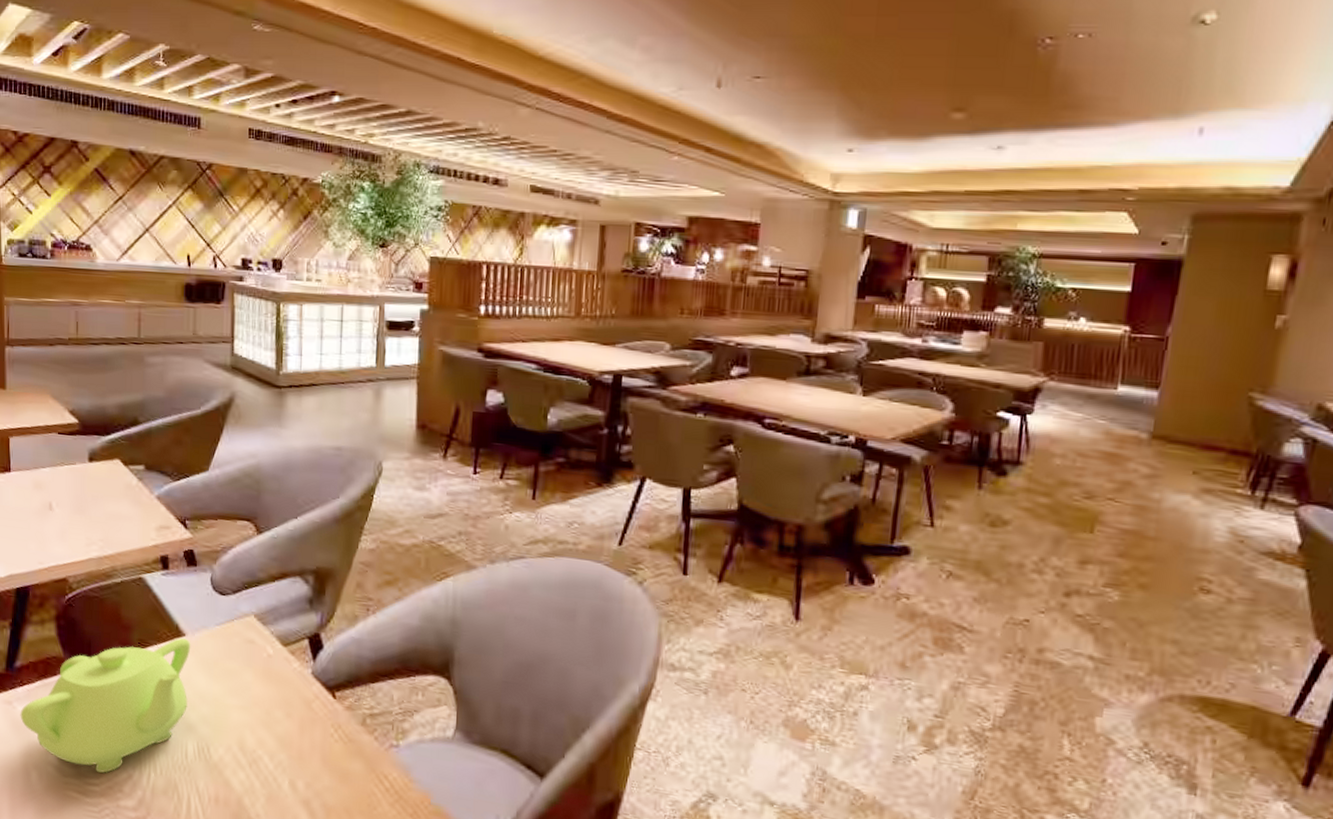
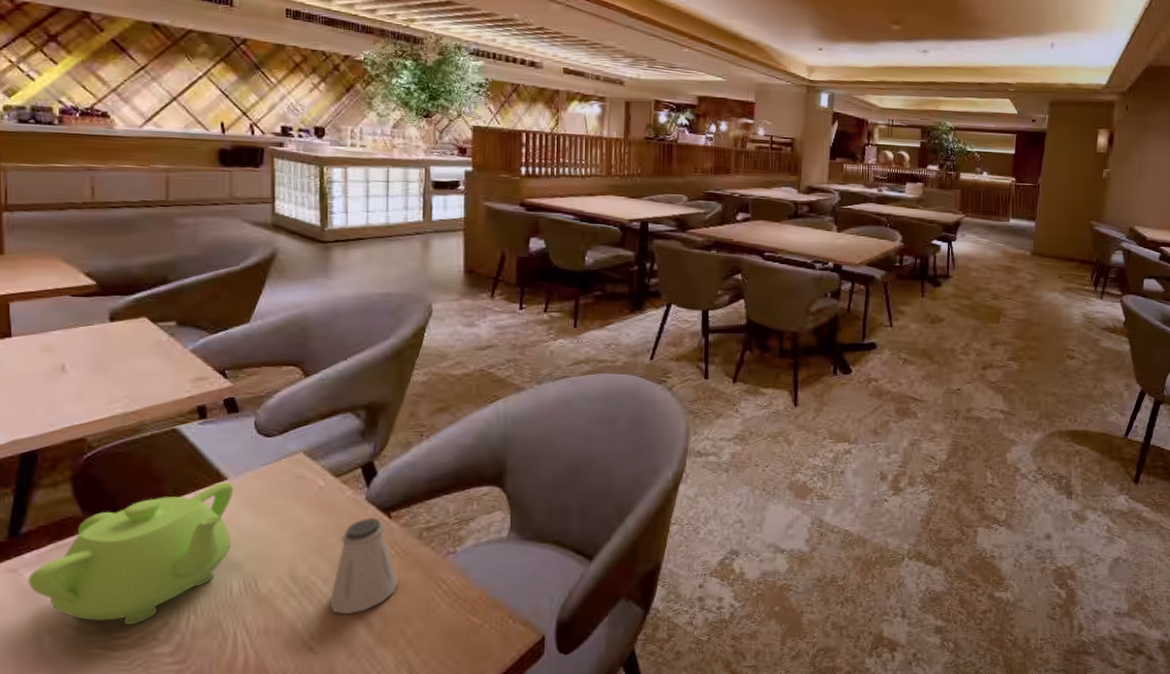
saltshaker: none [274,695,341,798] -> present [329,518,399,614]

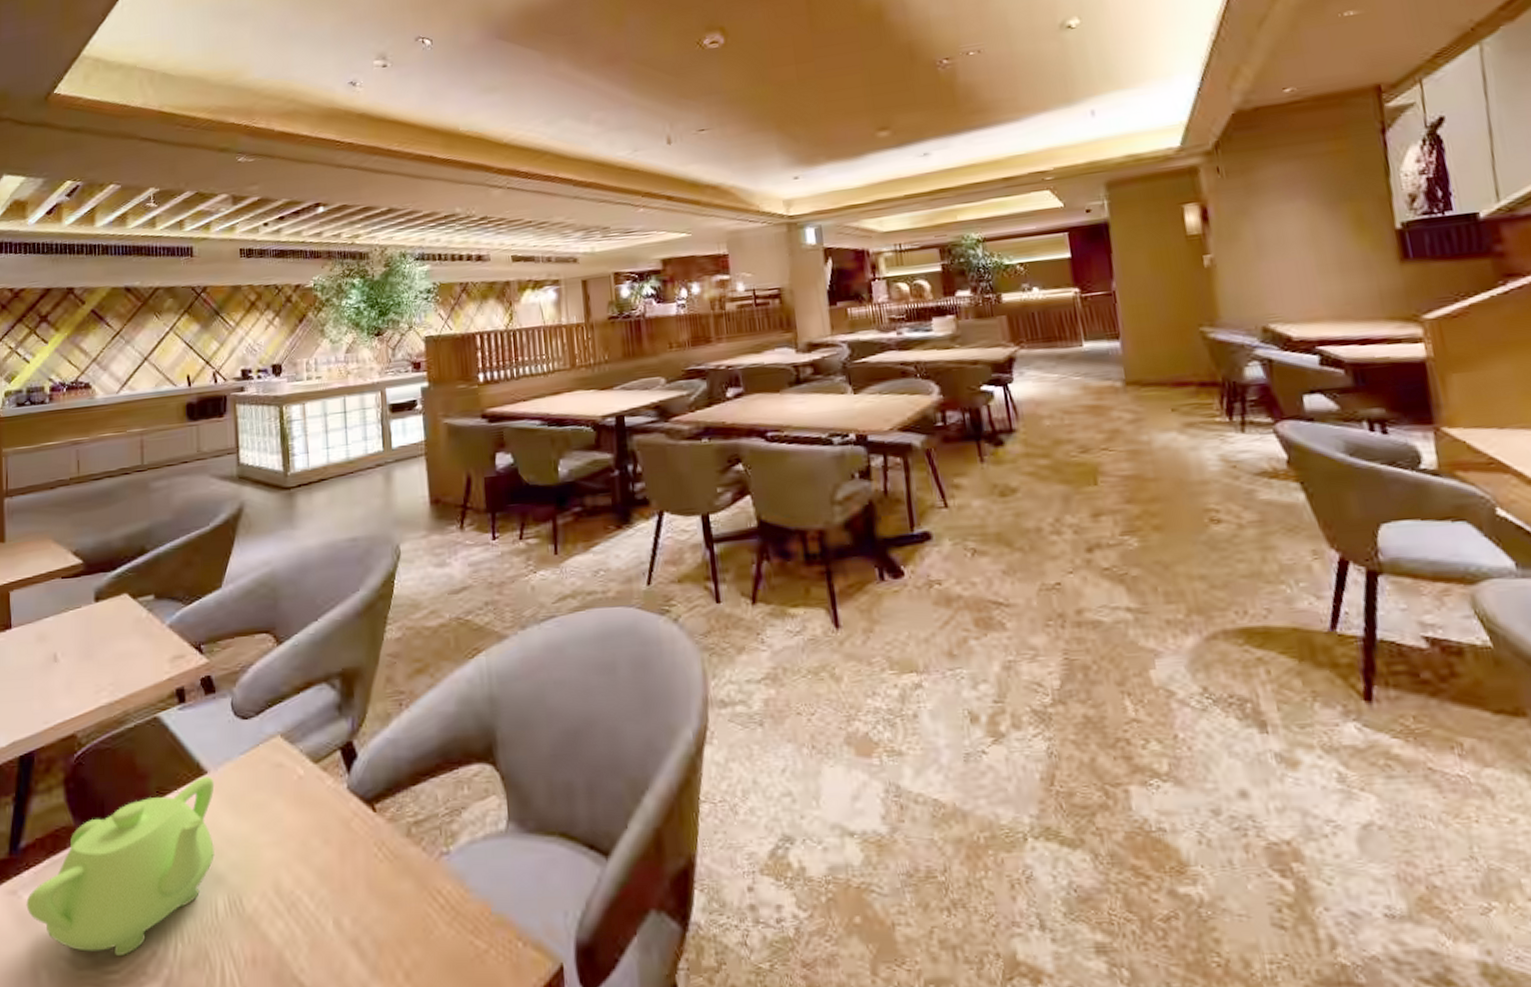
saltshaker: present [329,518,399,614] -> none [317,812,390,939]

